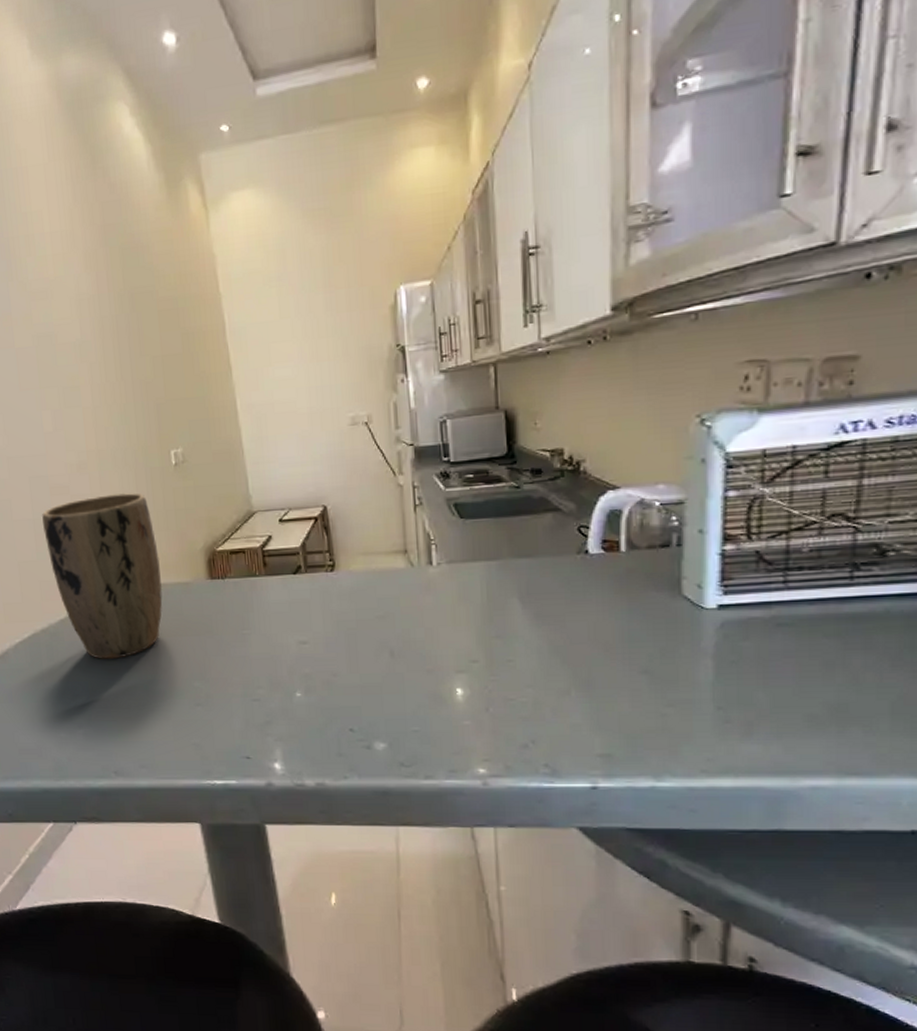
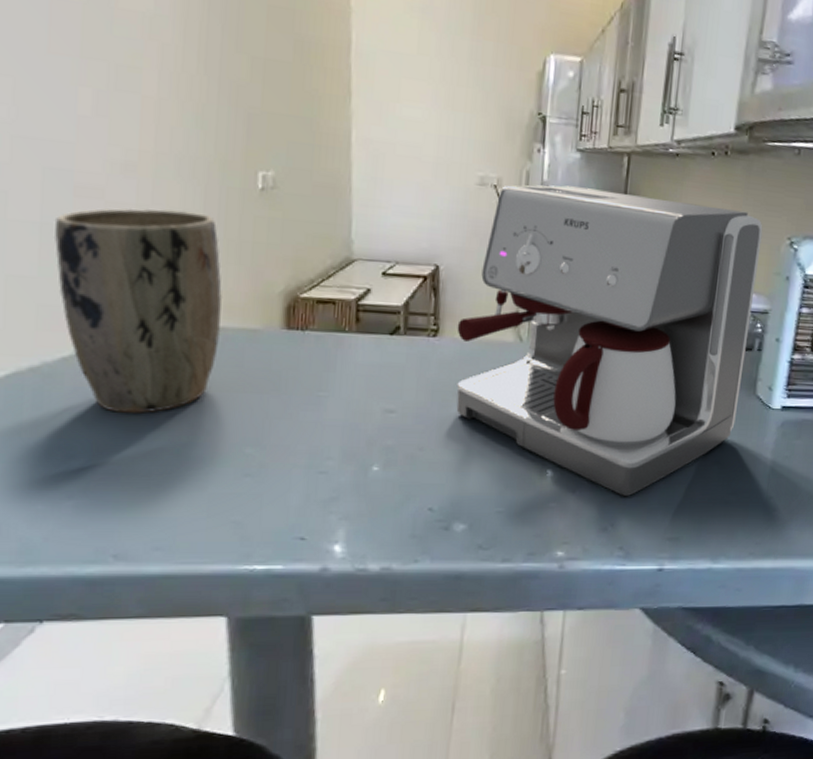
coffee maker: none [350,396,664,713] -> present [456,185,763,497]

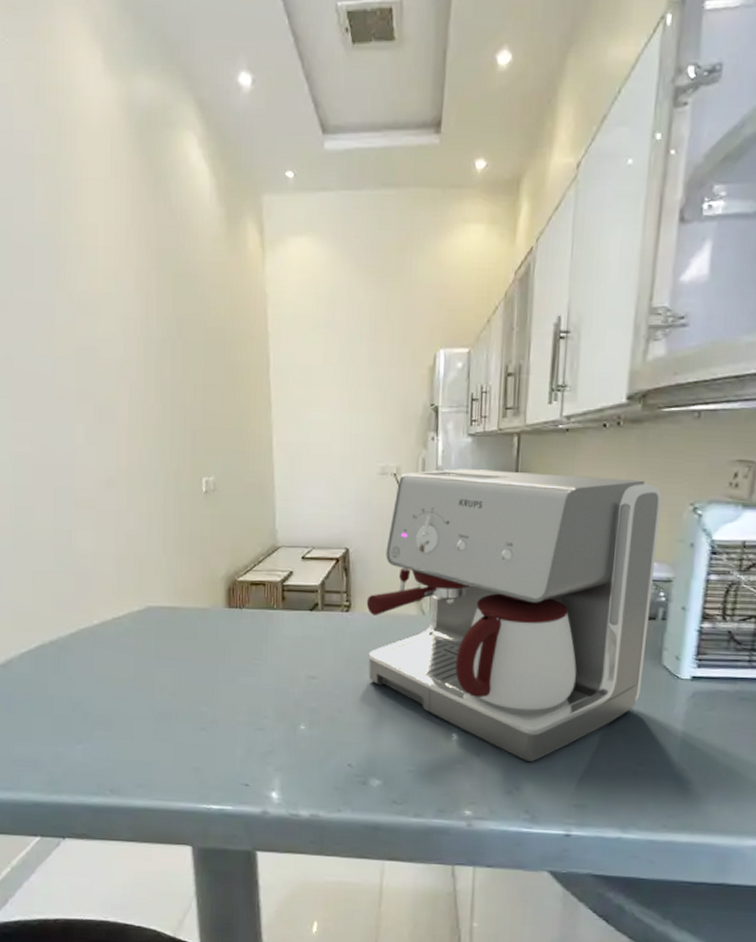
plant pot: present [55,208,222,413] -> none [64,514,180,677]

